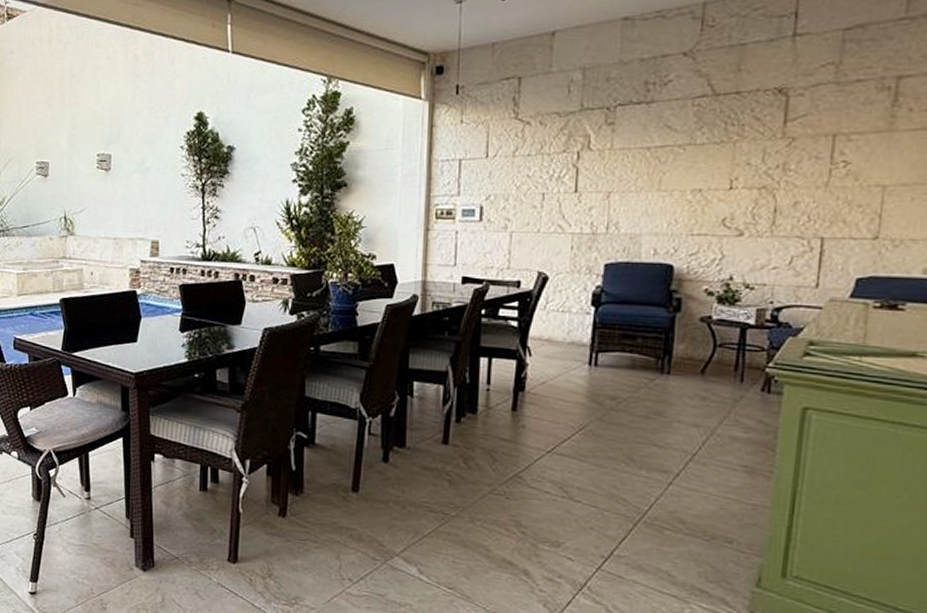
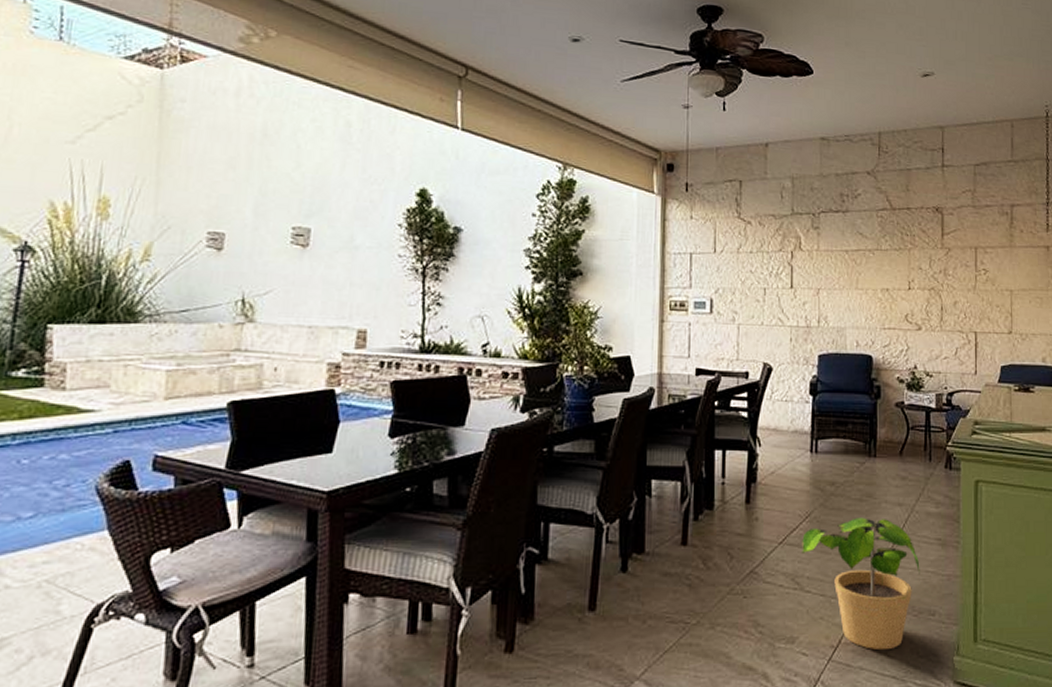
potted plant: none [573,435,718,570] -> present [802,517,920,651]

